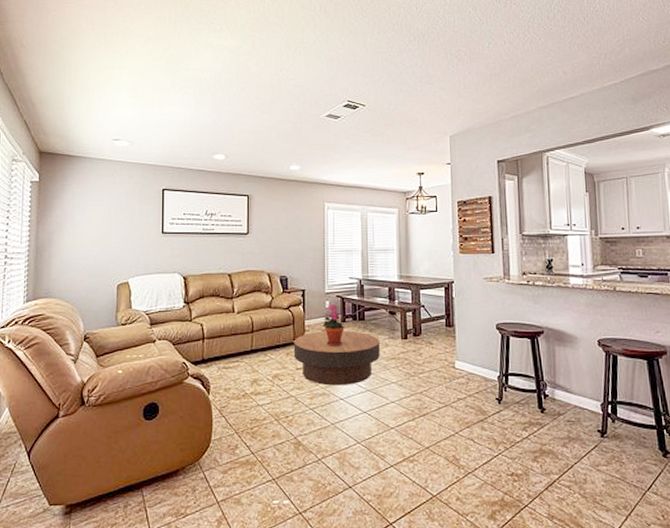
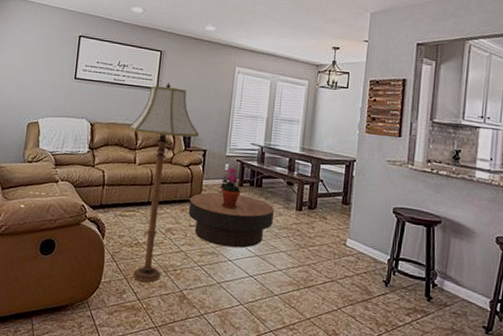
floor lamp: none [224,226,296,434] -> present [129,82,200,283]

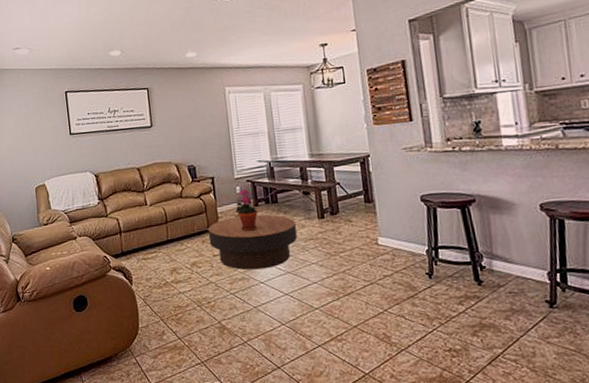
floor lamp: present [129,82,200,283] -> none [133,117,204,321]

